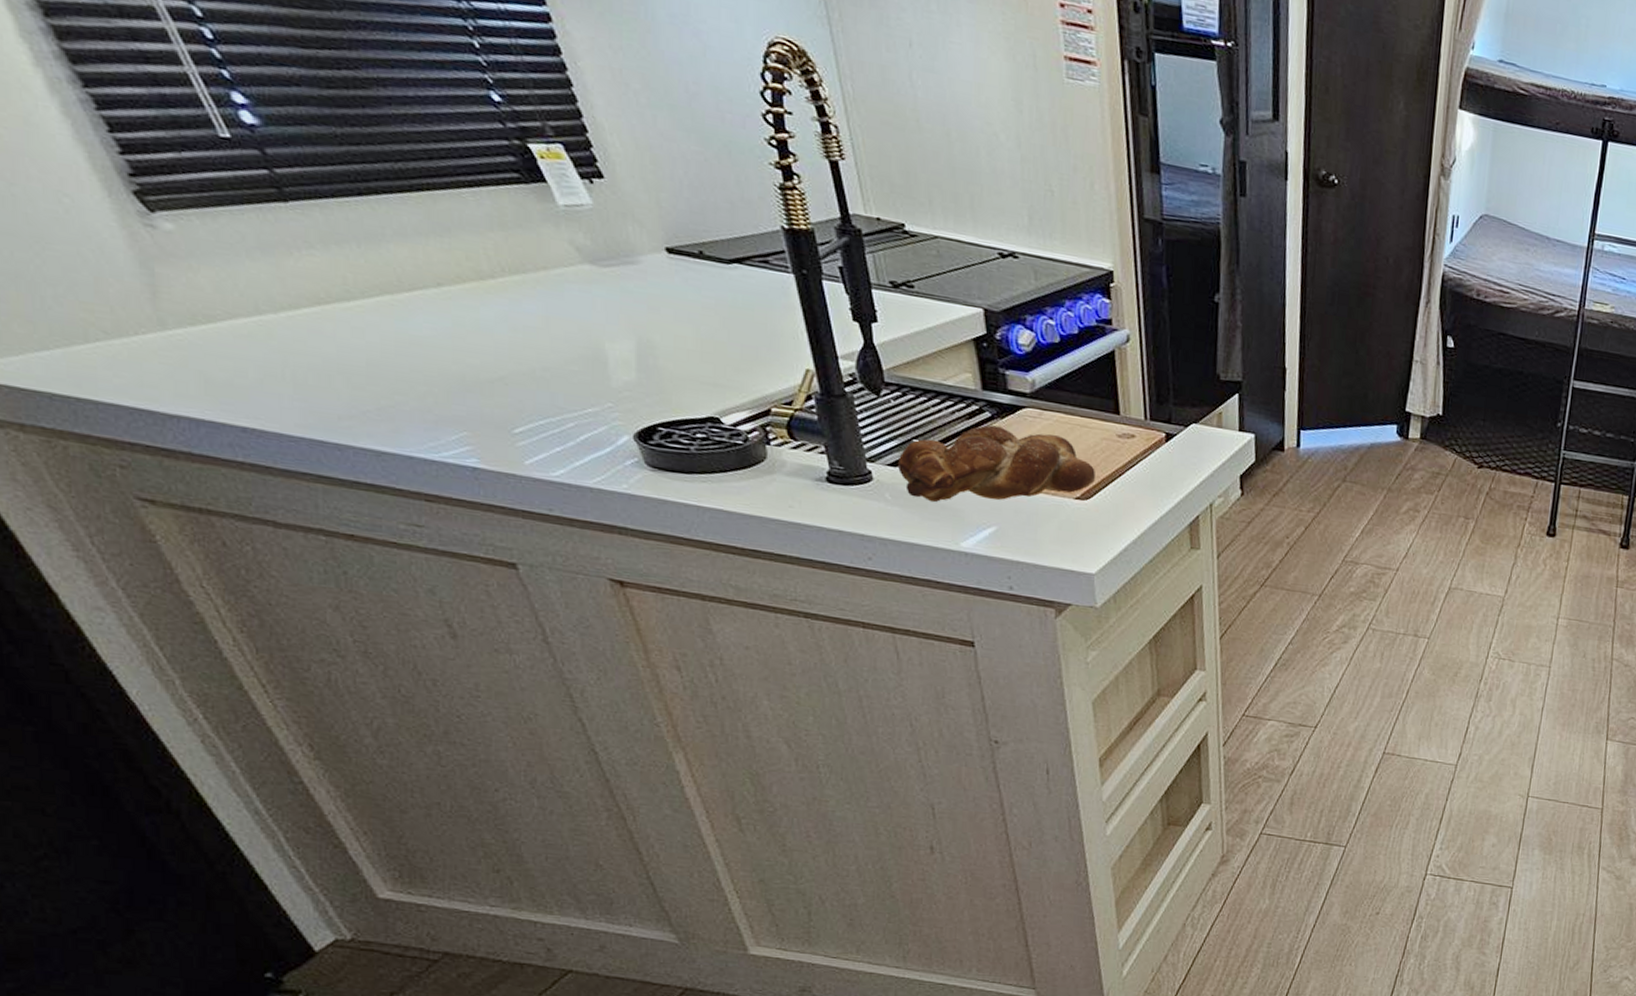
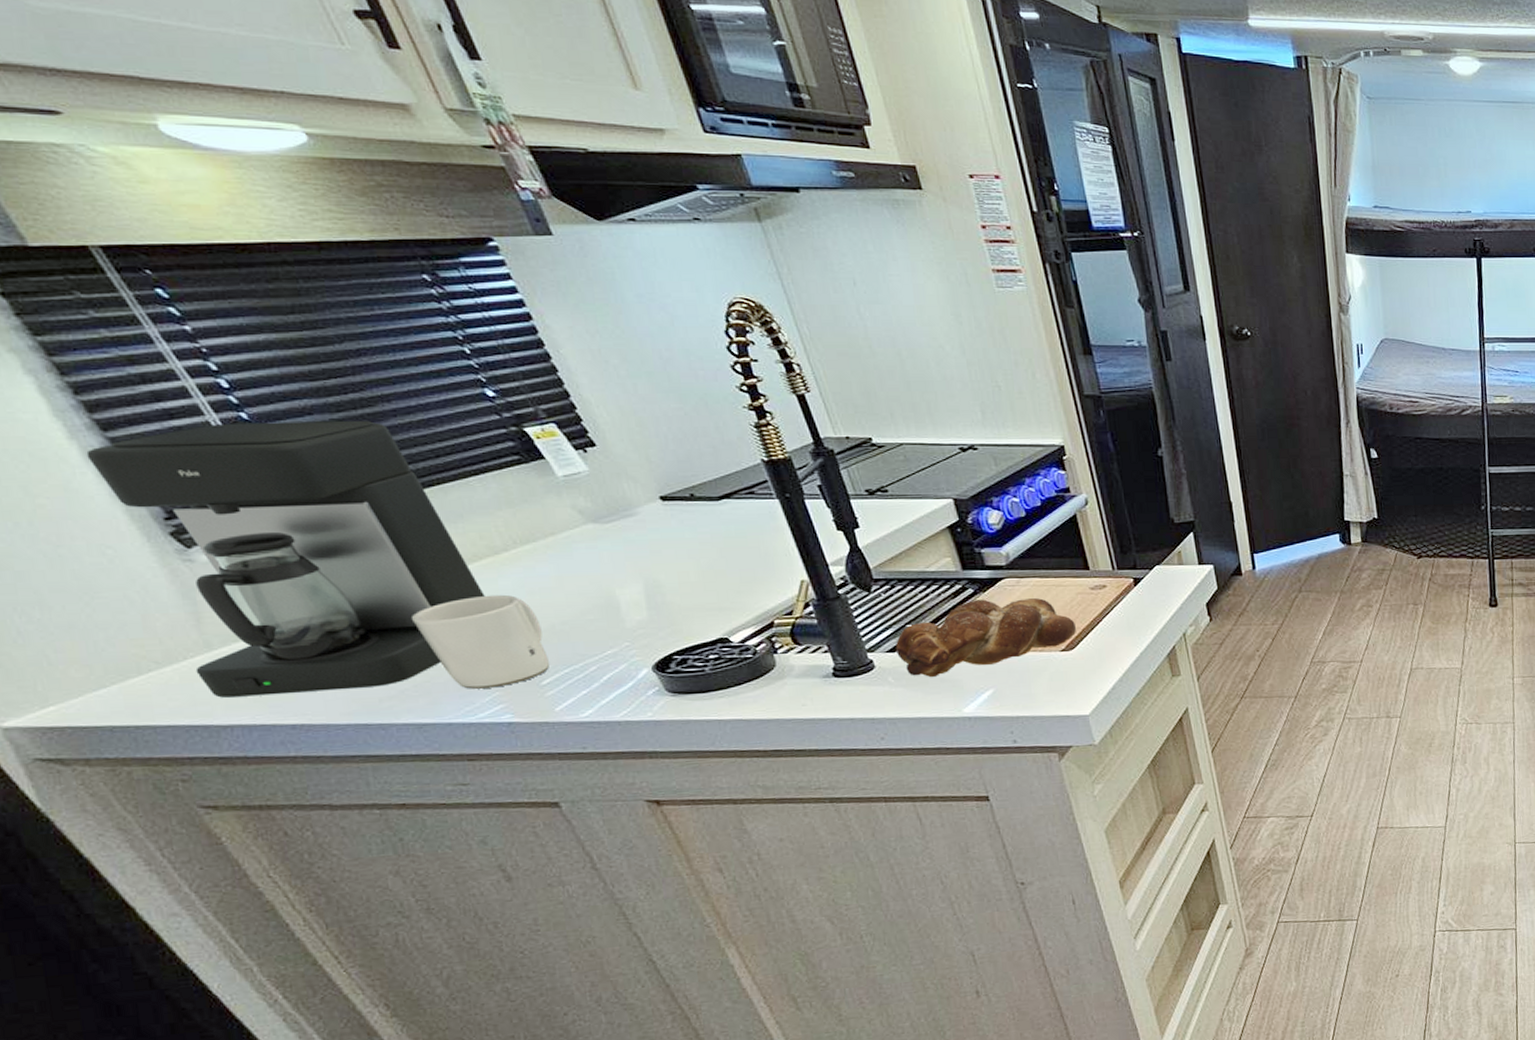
coffee maker: none [51,76,464,403] -> present [86,421,485,698]
mug: none [382,322,524,427] -> present [410,594,549,689]

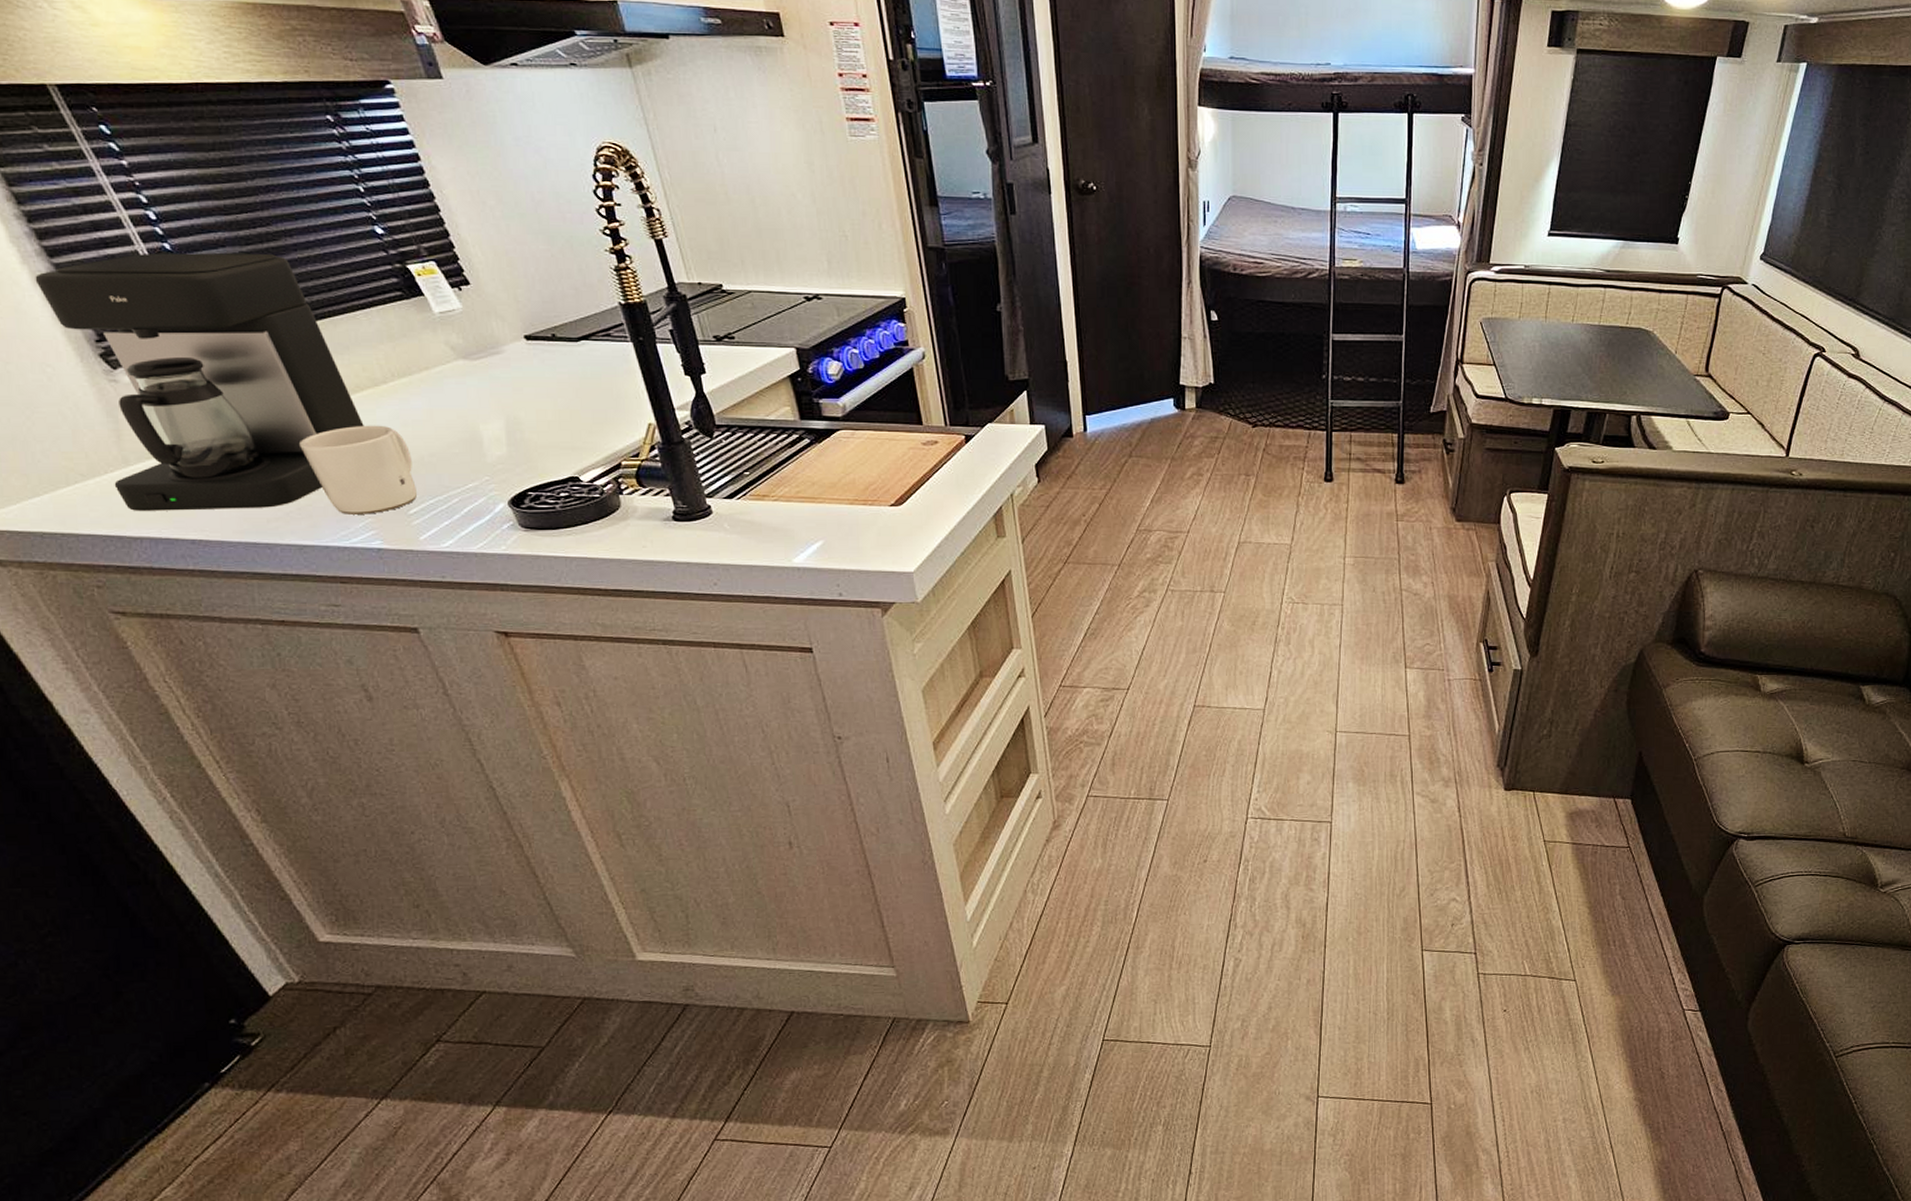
bread loaf: present [895,598,1076,678] -> none [732,450,906,526]

